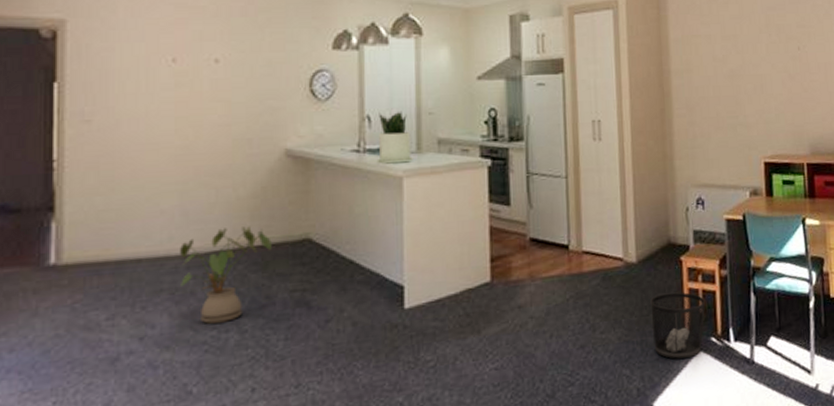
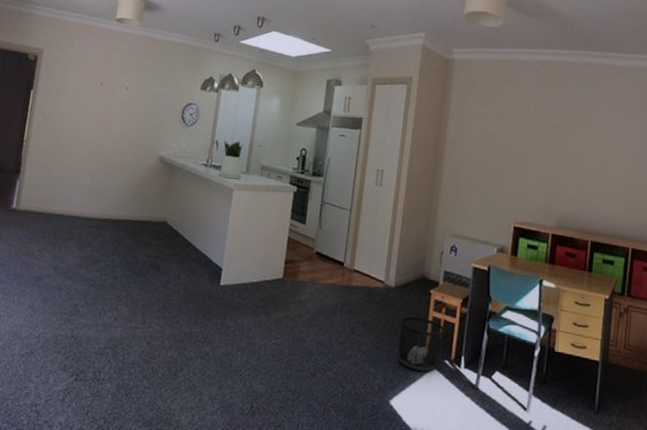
house plant: present [179,226,272,324] -> none [83,204,142,269]

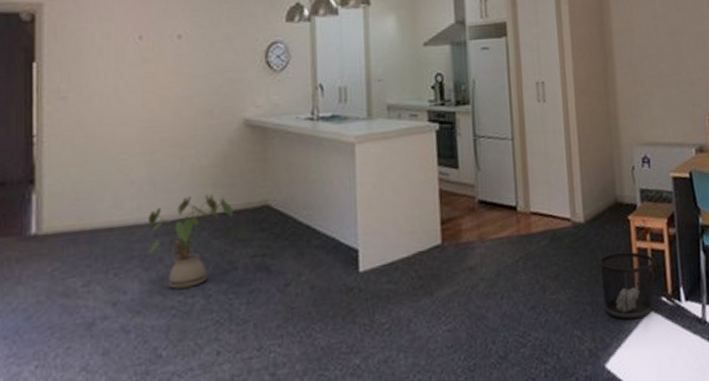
house plant: none [83,204,142,269] -> present [147,194,233,290]
planter: present [217,140,244,180] -> none [330,78,365,131]

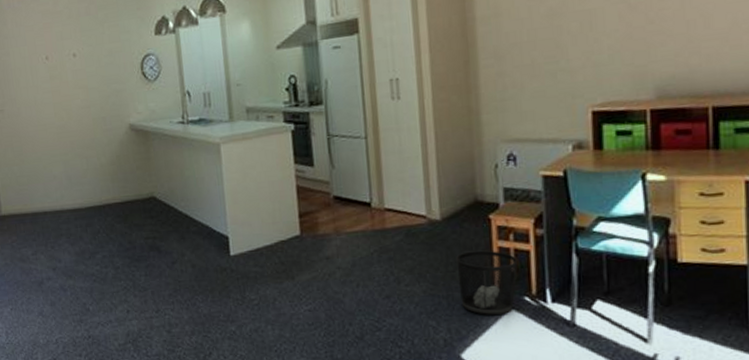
house plant: present [147,194,233,290] -> none [68,187,129,261]

